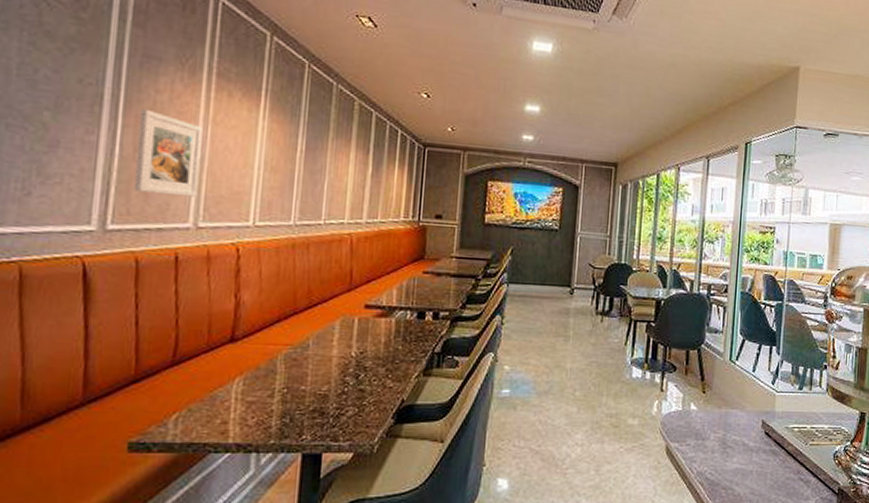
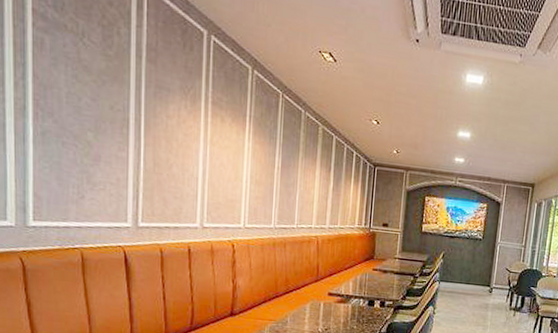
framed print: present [133,108,203,198] -> none [155,131,203,204]

